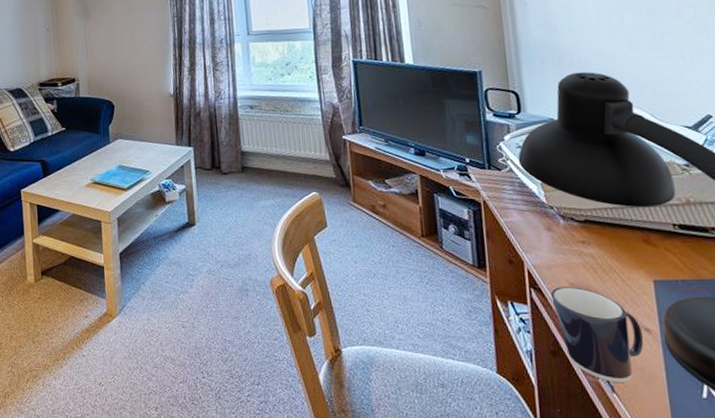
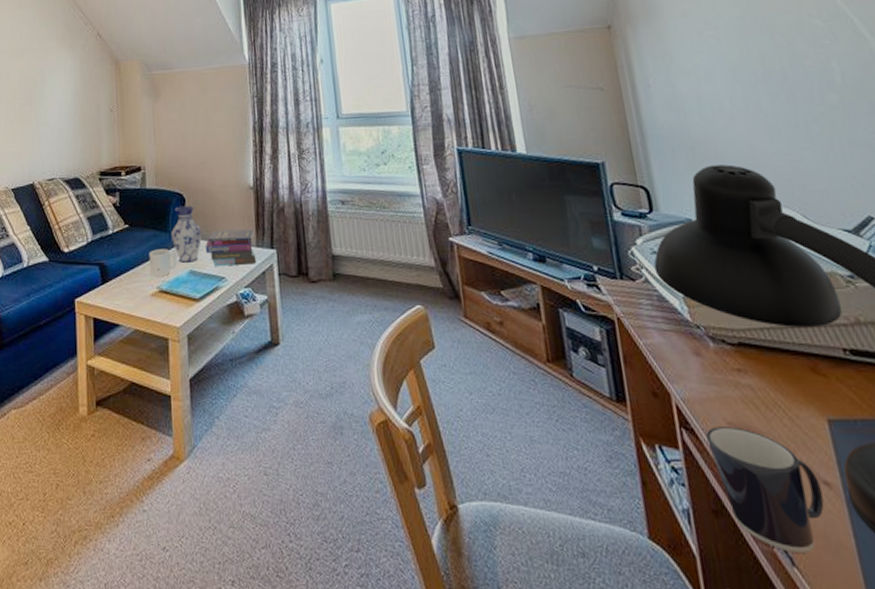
mug: none [83,147,108,172] -> present [148,249,177,278]
vase: none [101,111,130,159] -> present [170,205,203,263]
books: none [131,131,176,162] -> present [205,229,257,267]

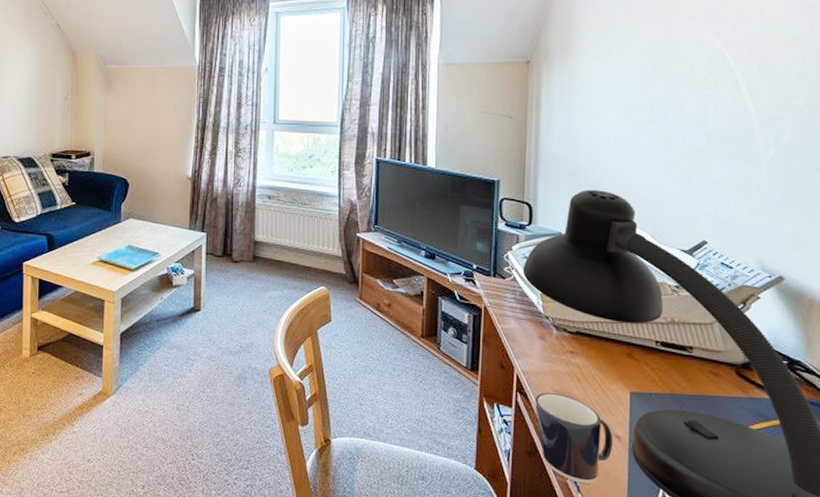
mug: present [148,249,177,278] -> none [92,225,117,250]
vase: present [170,205,203,263] -> none [113,189,142,238]
books: present [205,229,257,267] -> none [143,213,188,244]

